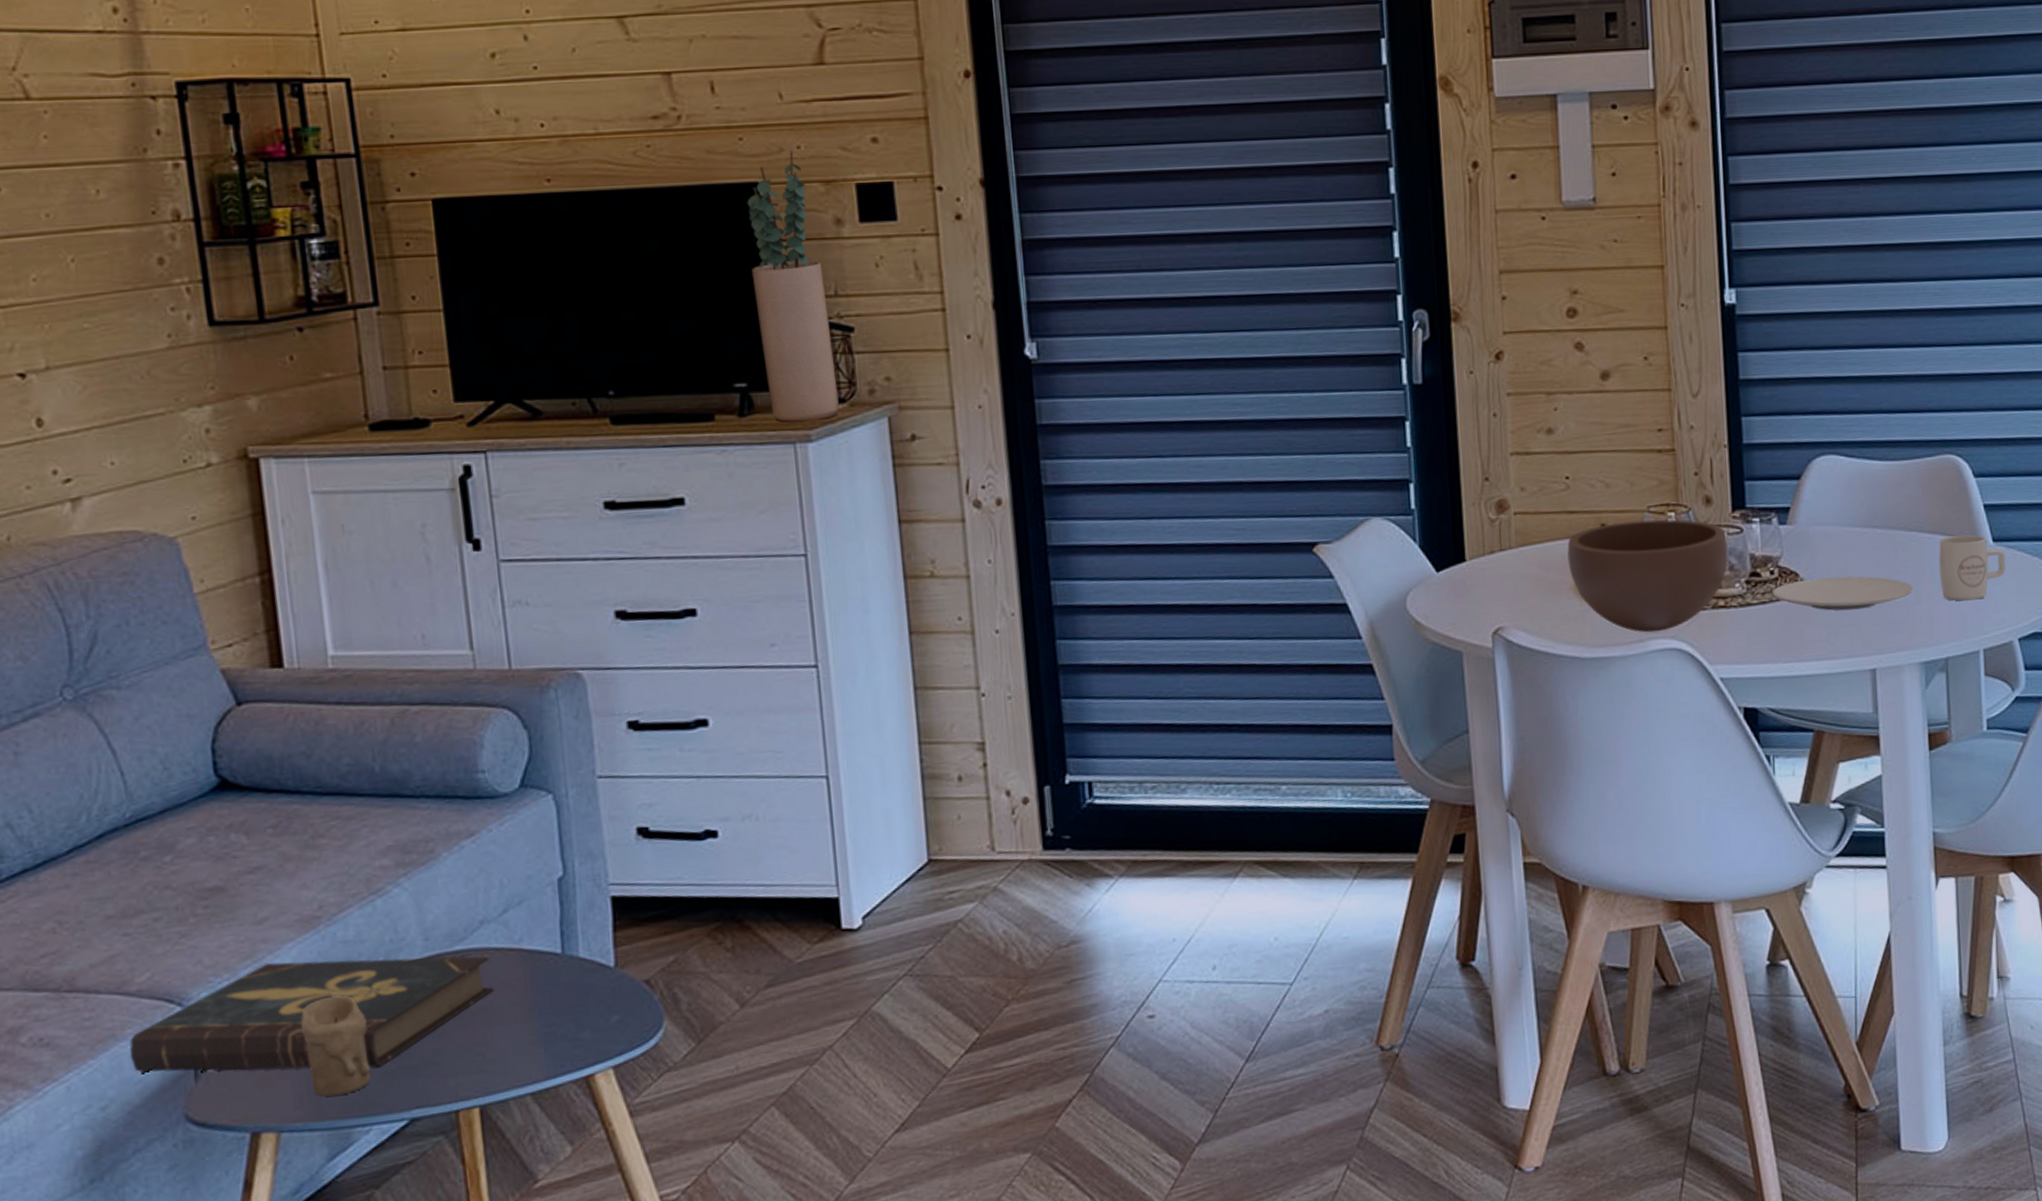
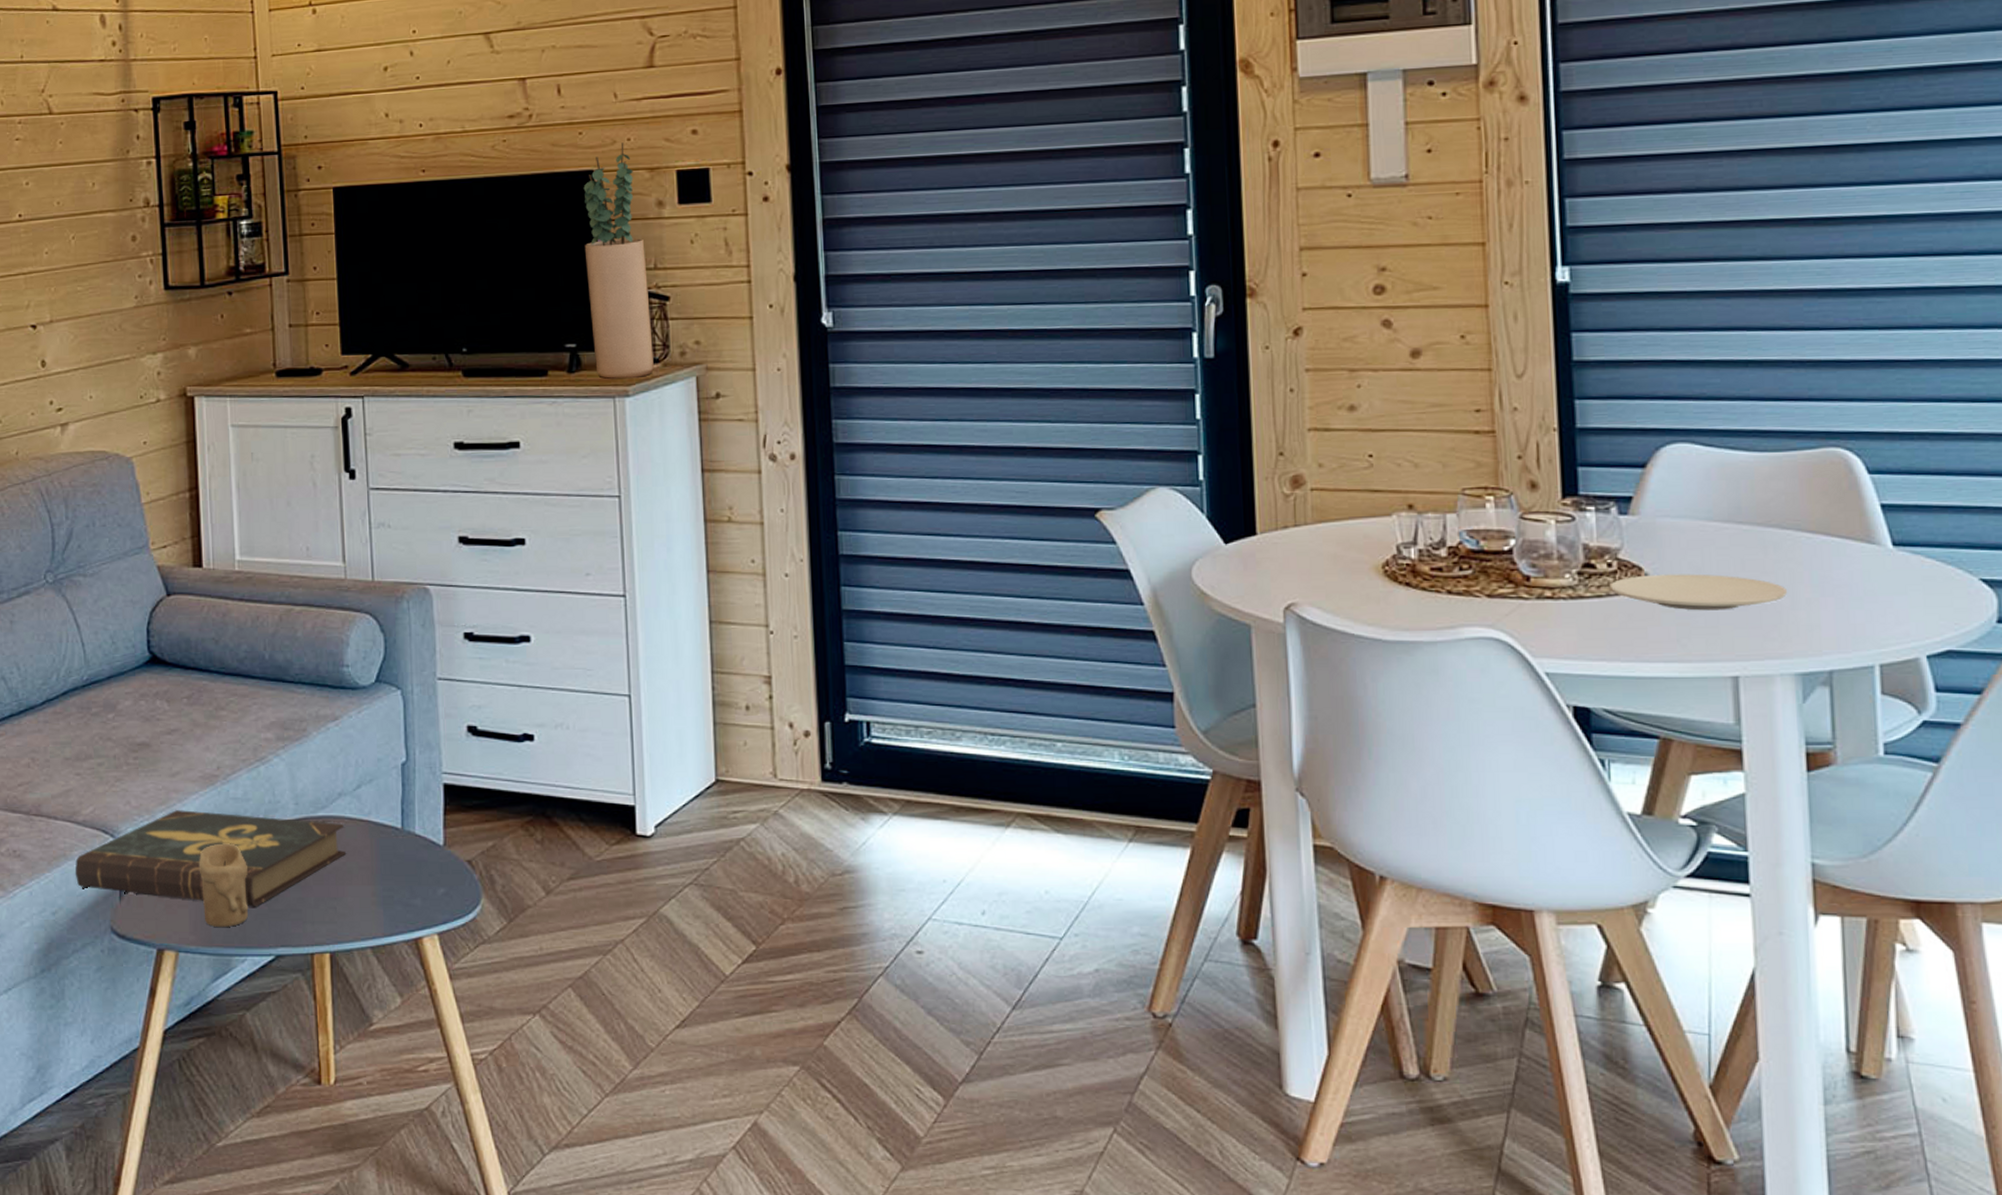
bowl: present [1567,519,1728,633] -> none [1369,502,1557,619]
mug: present [1938,535,2006,601] -> none [1821,536,1910,609]

